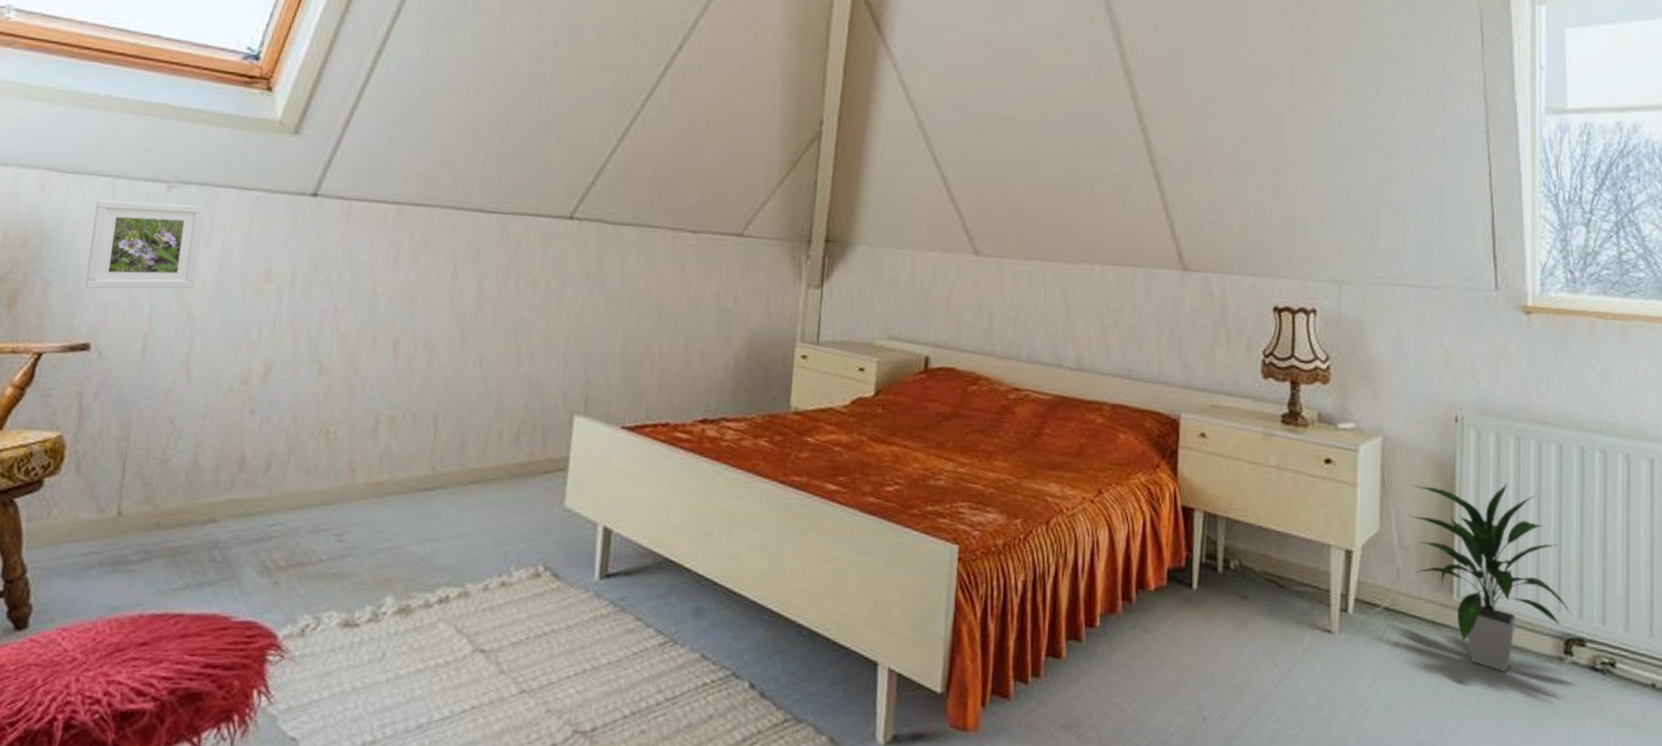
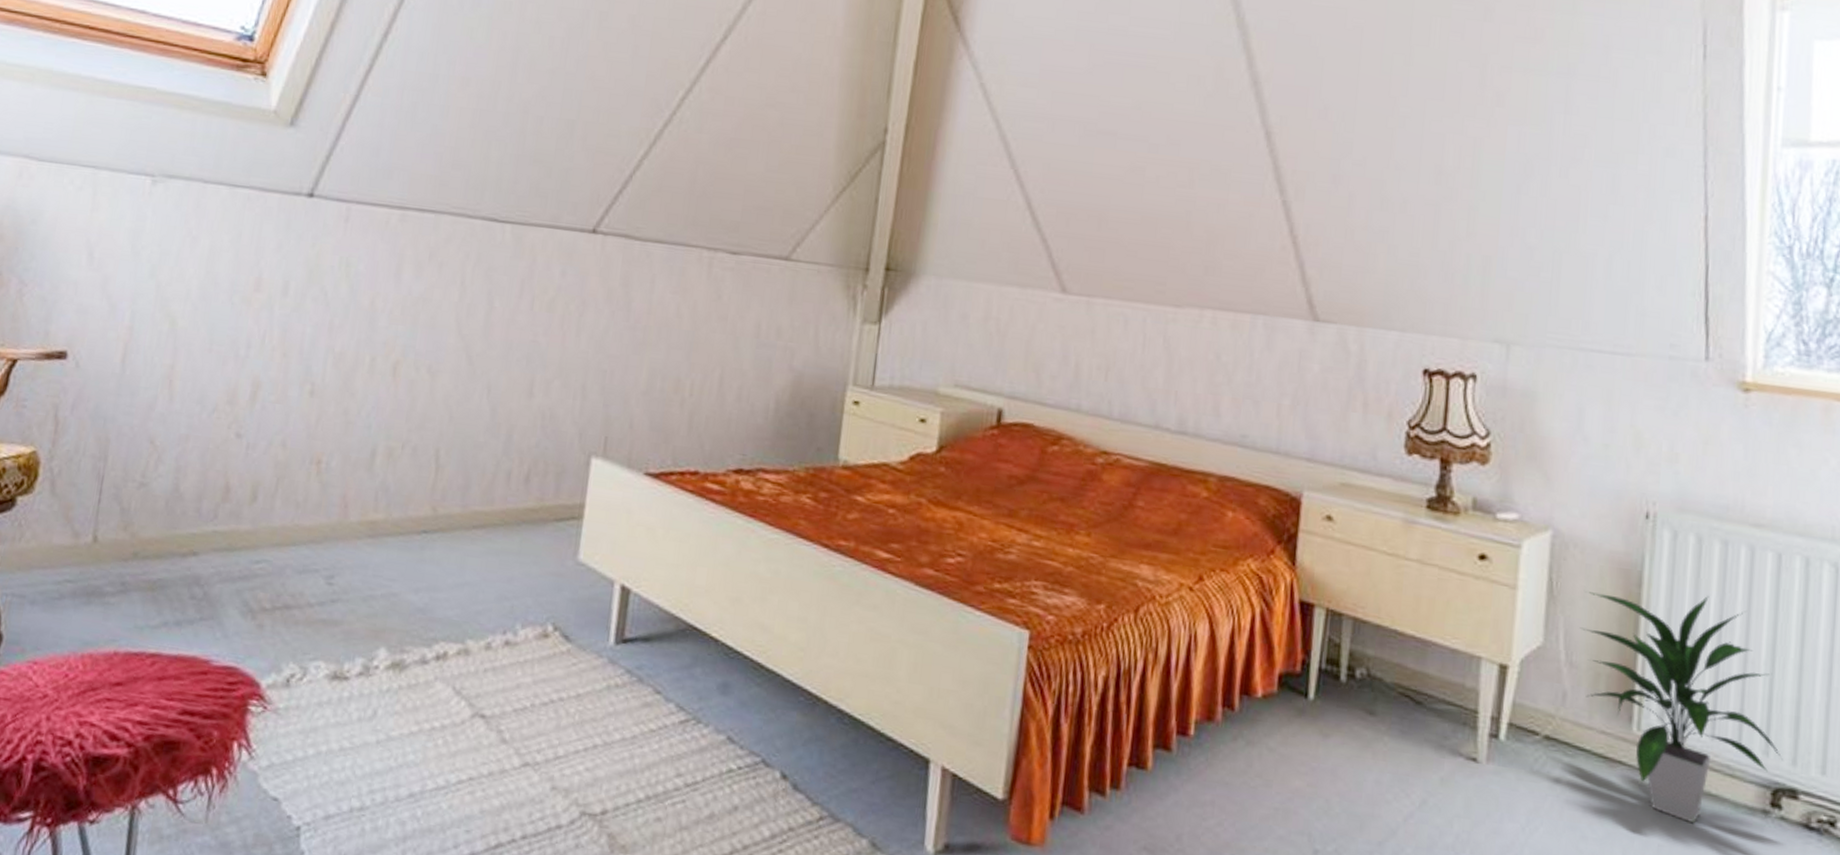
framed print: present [84,200,205,289] -> none [62,192,192,295]

